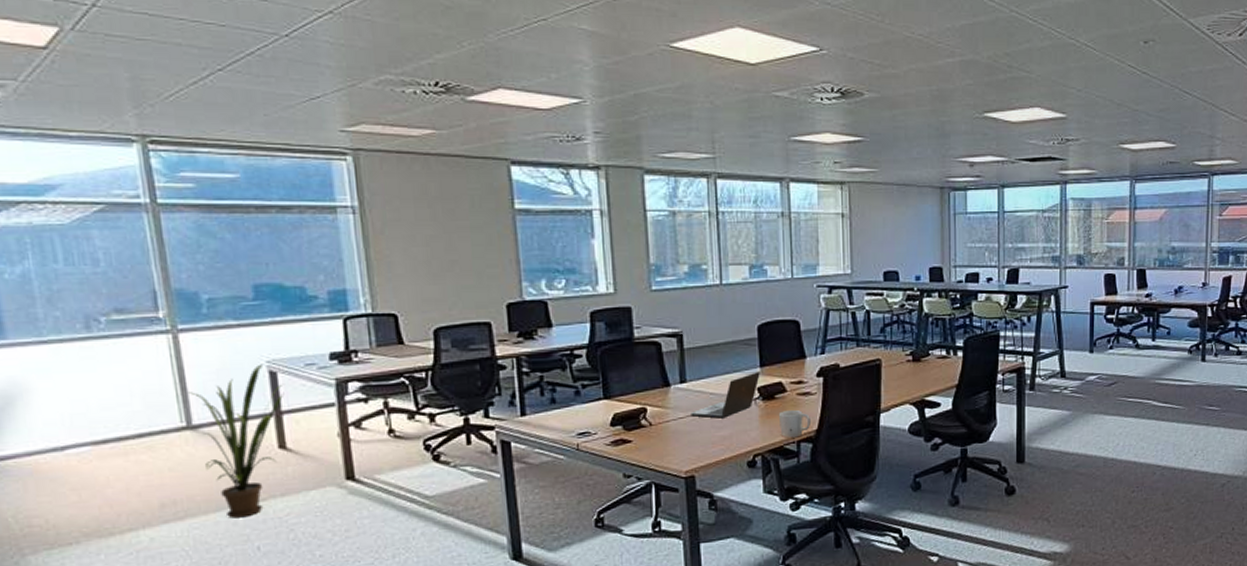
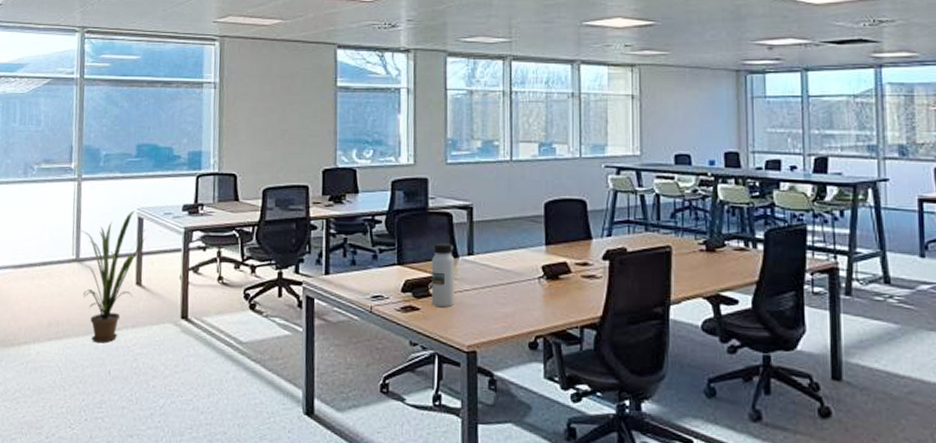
water bottle: none [642,372,669,438] -> present [431,242,455,308]
laptop: present [691,371,760,419] -> none [476,249,545,295]
mug: present [778,410,811,438] -> none [562,293,595,323]

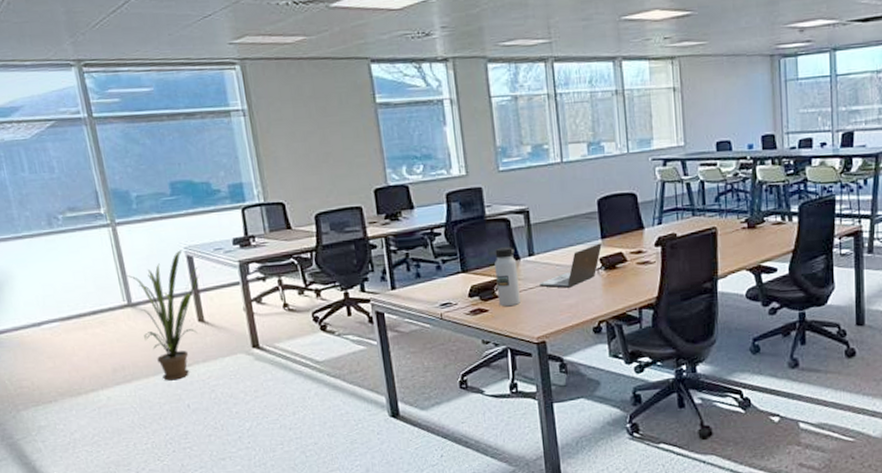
laptop: none [476,249,545,295] -> present [539,243,602,288]

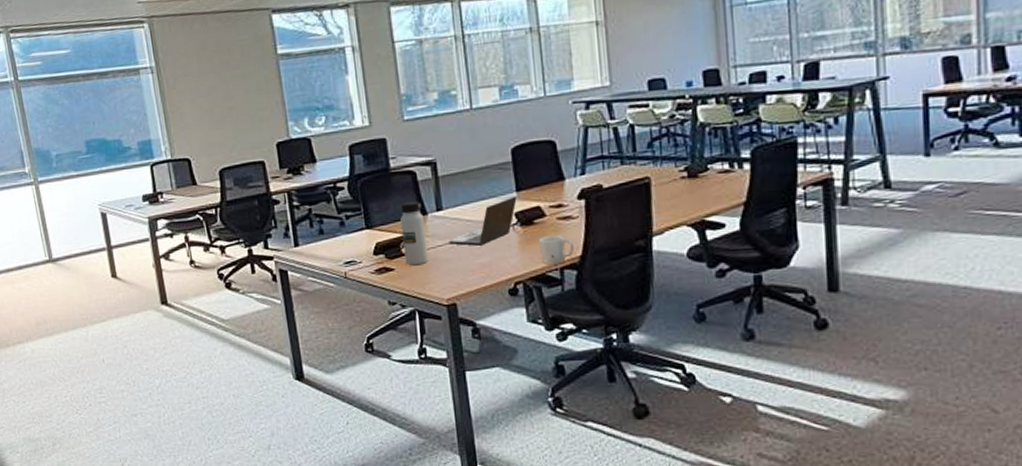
house plant: present [127,250,200,381] -> none [49,207,113,335]
mug: none [620,279,651,305] -> present [538,235,574,265]

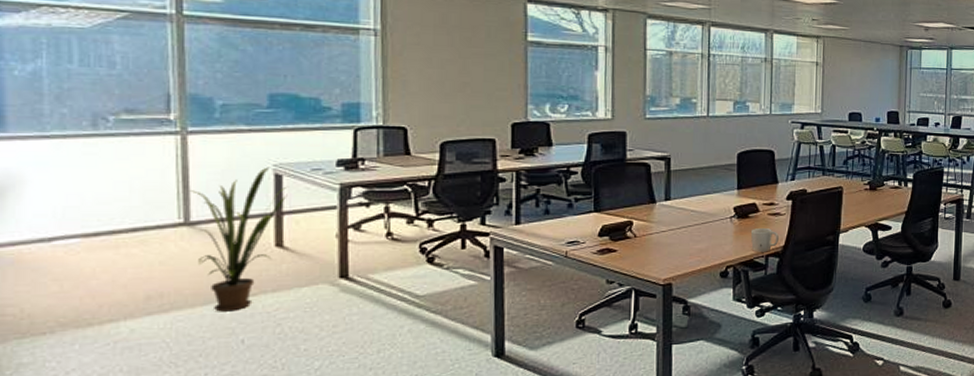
house plant: none [49,207,113,335] -> present [191,167,288,312]
water bottle: present [400,201,429,266] -> none [628,190,652,248]
laptop: present [449,196,517,246] -> none [672,193,737,233]

